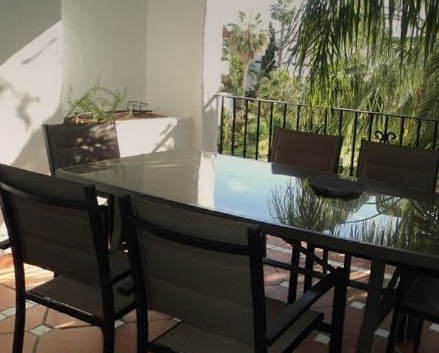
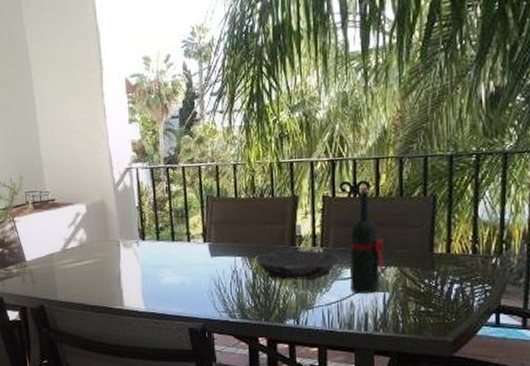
wine bottle: none [374,136,402,217] -> present [349,186,388,293]

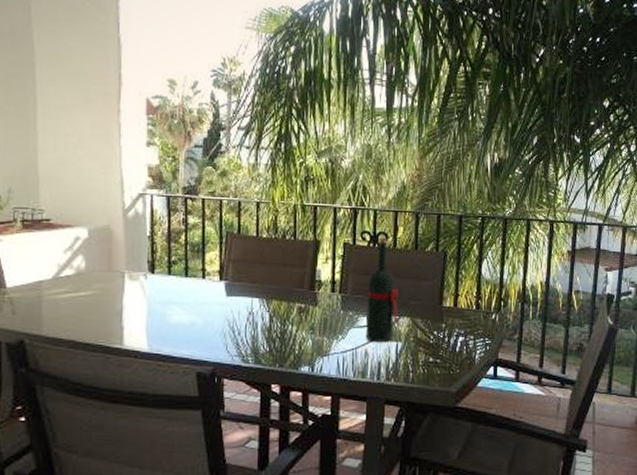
bowl: present [255,249,340,280] -> none [272,293,357,325]

